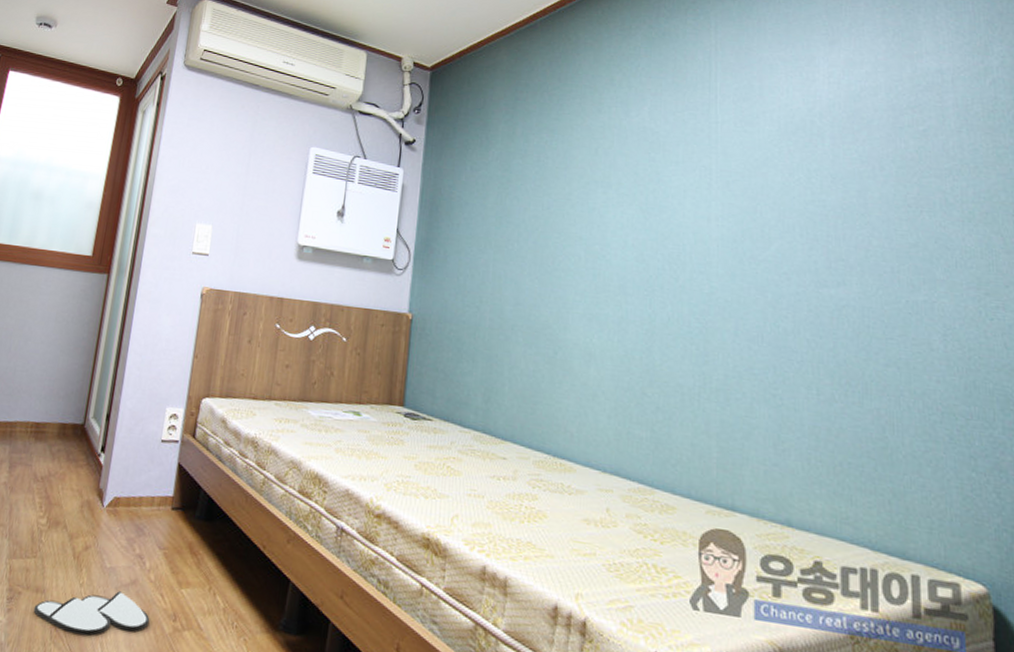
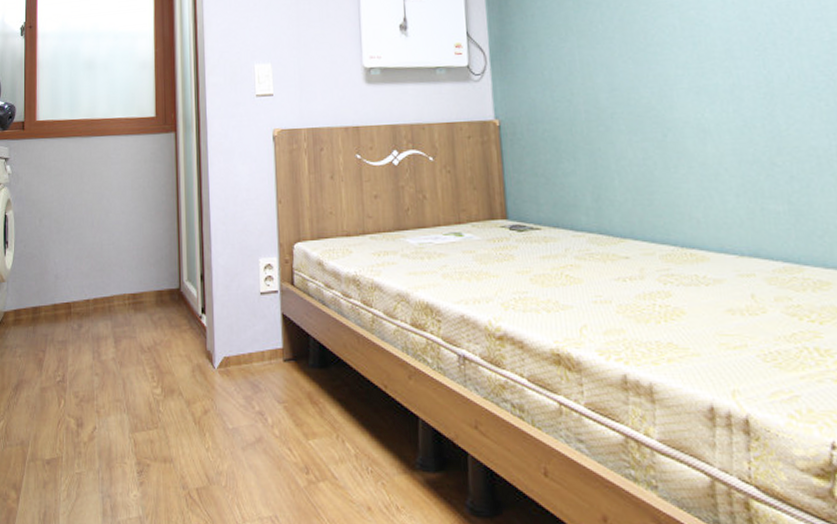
slippers: present [33,591,150,636] -> none [165,451,283,499]

